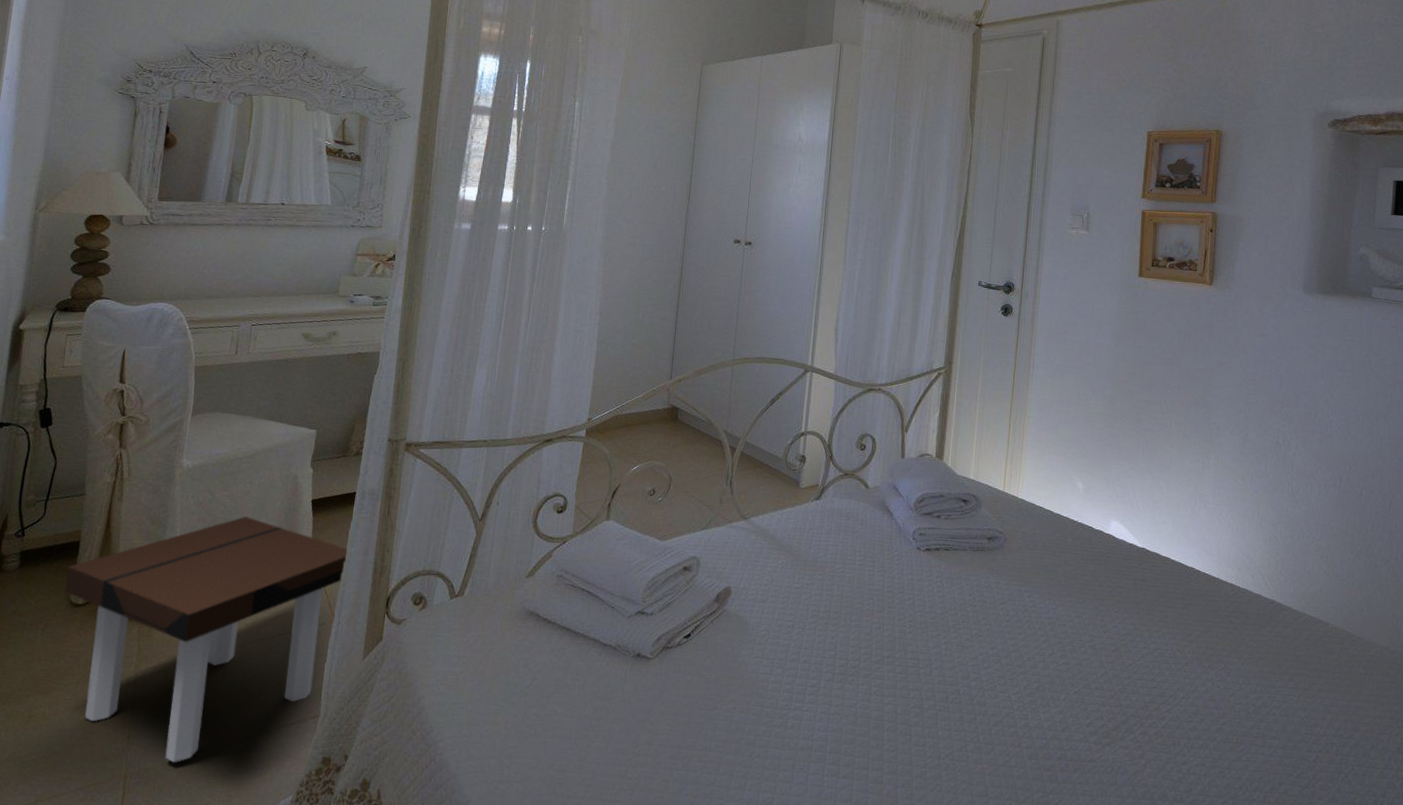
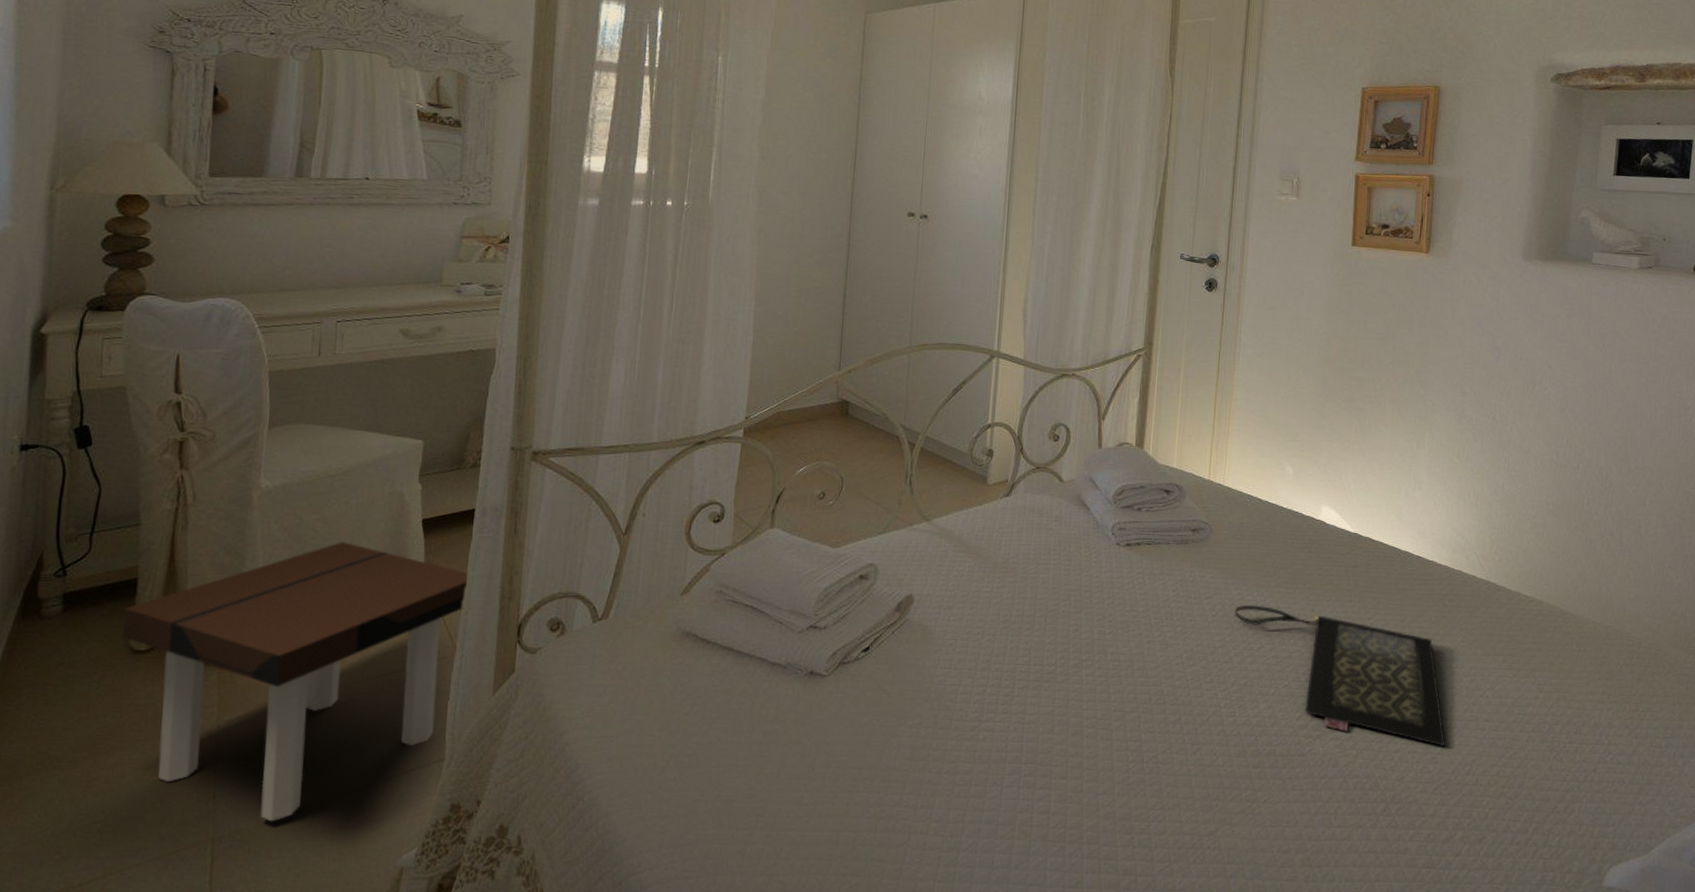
clutch bag: none [1028,612,1233,762] -> present [1235,605,1446,747]

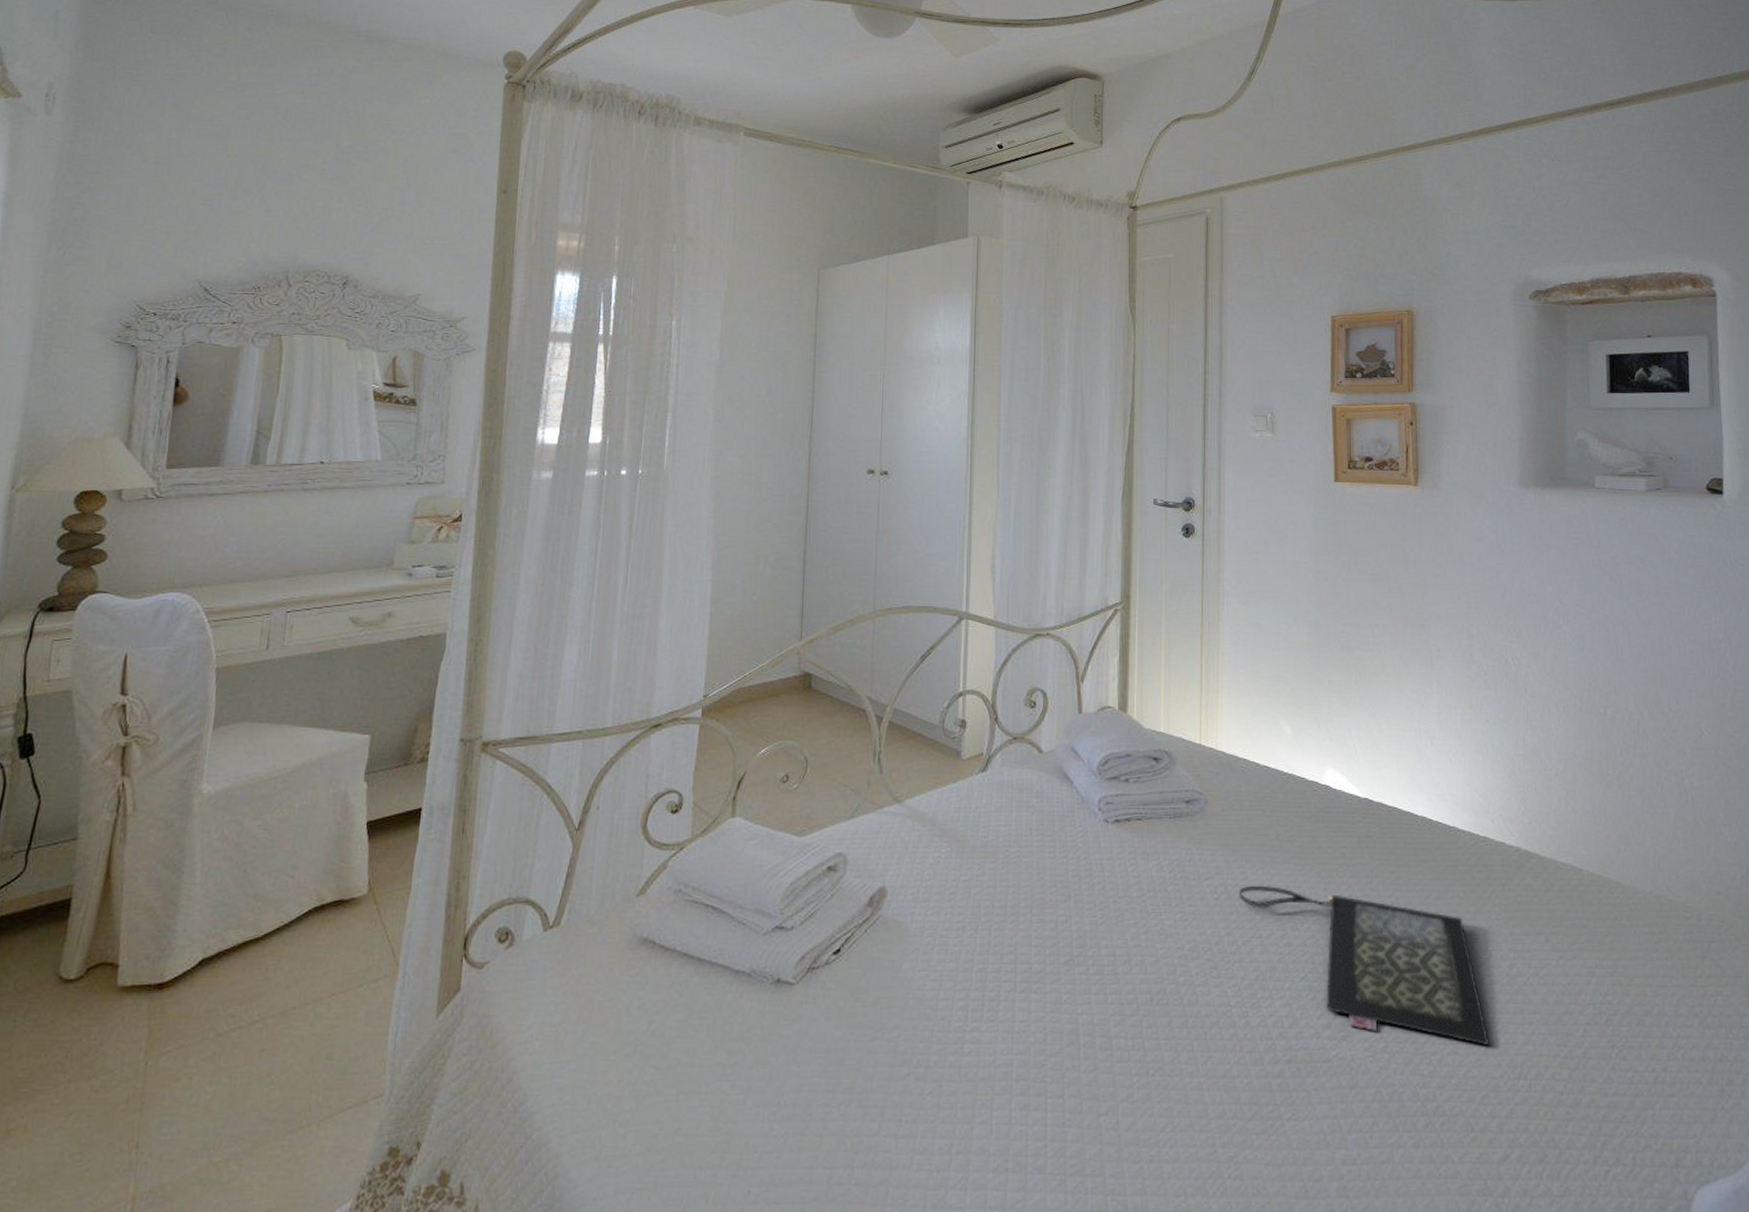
side table: present [123,541,468,822] -> none [52,848,414,1174]

